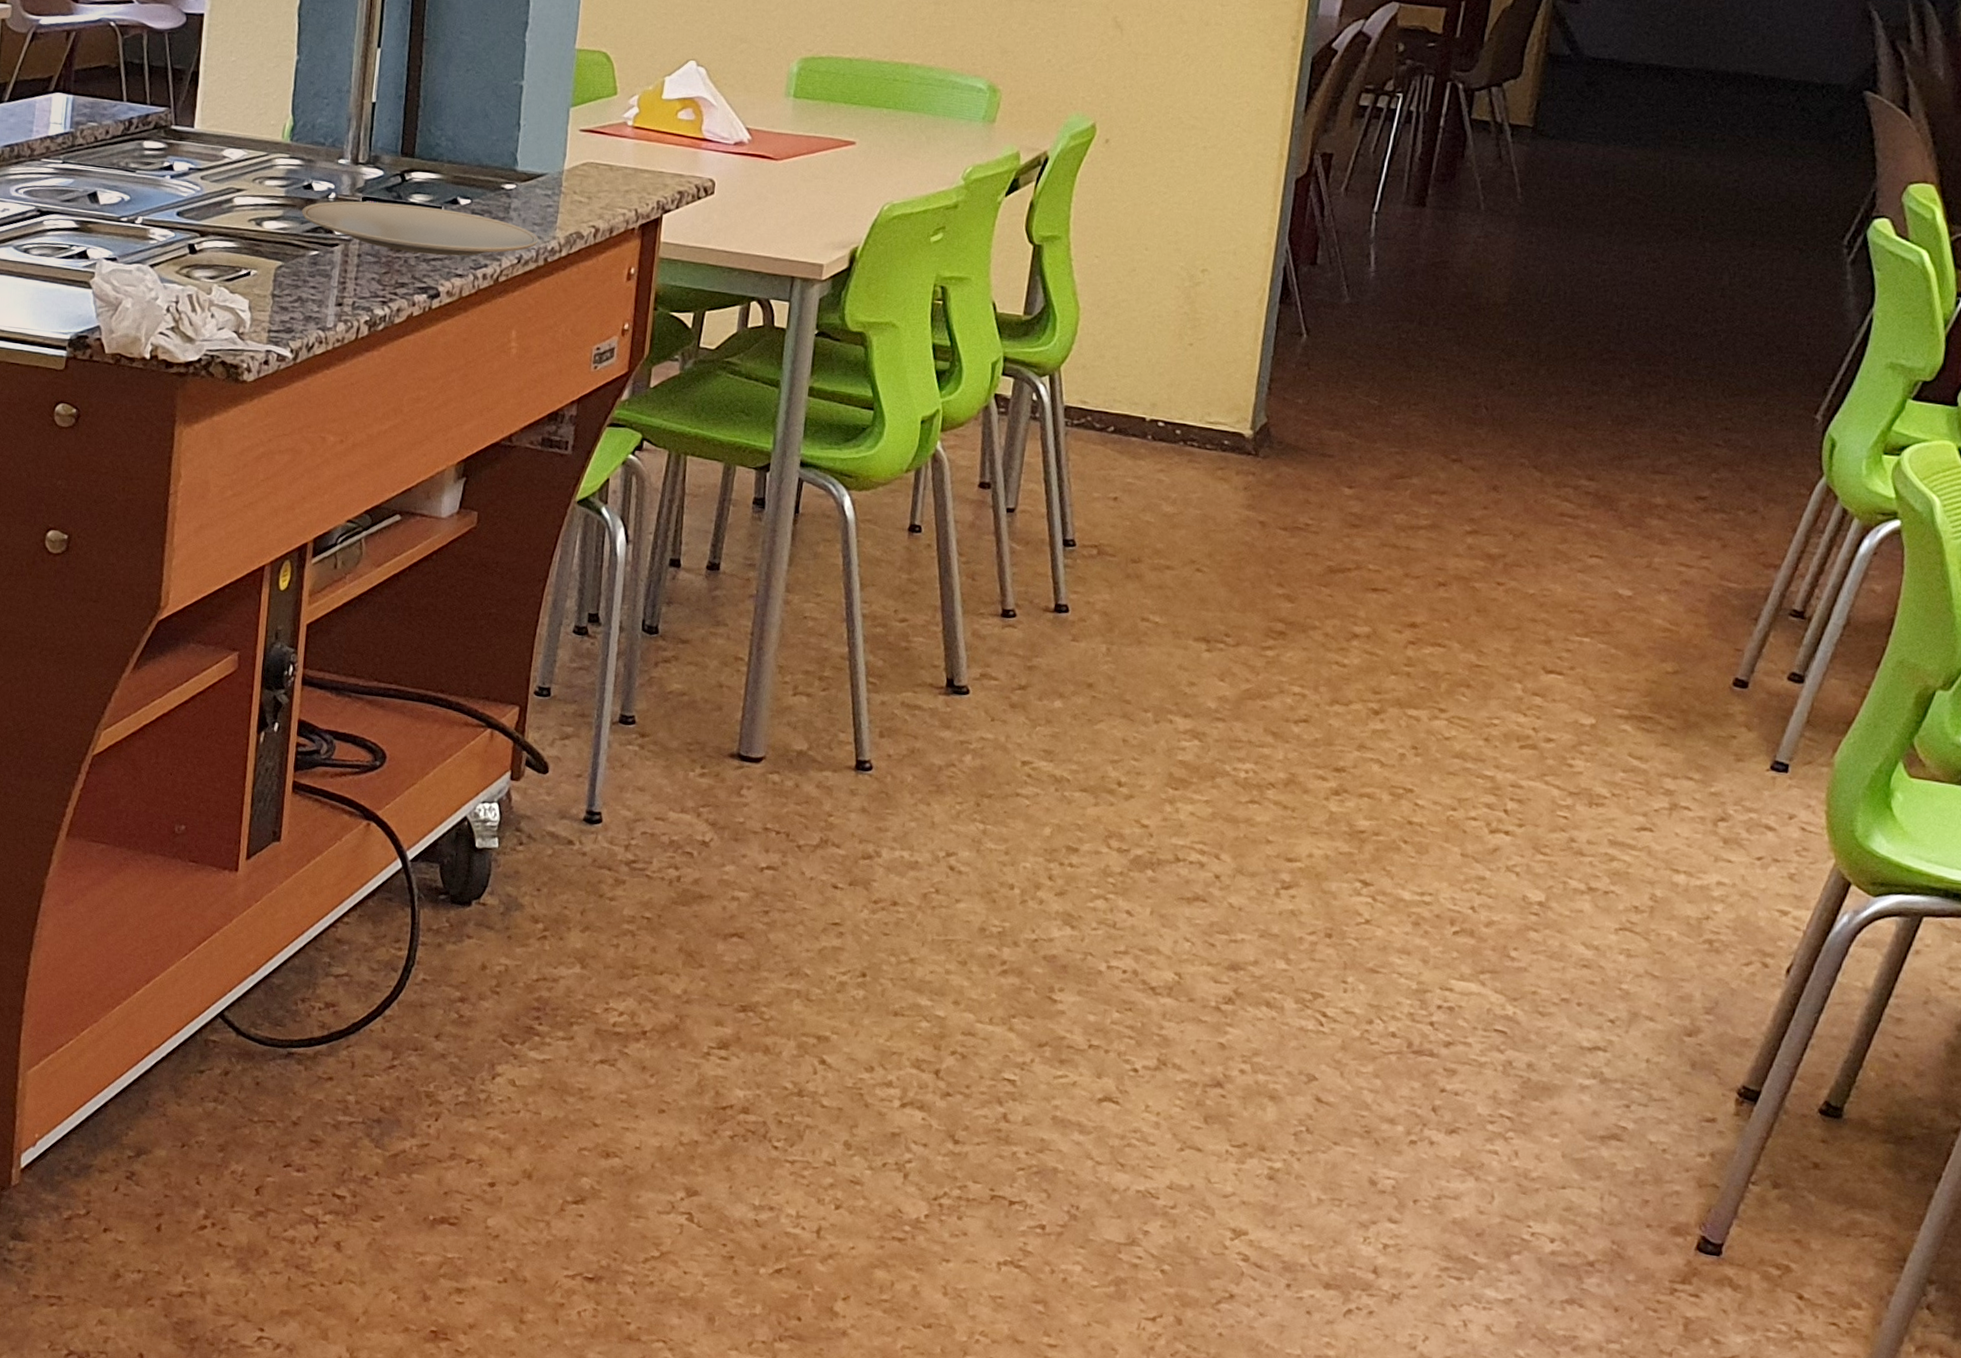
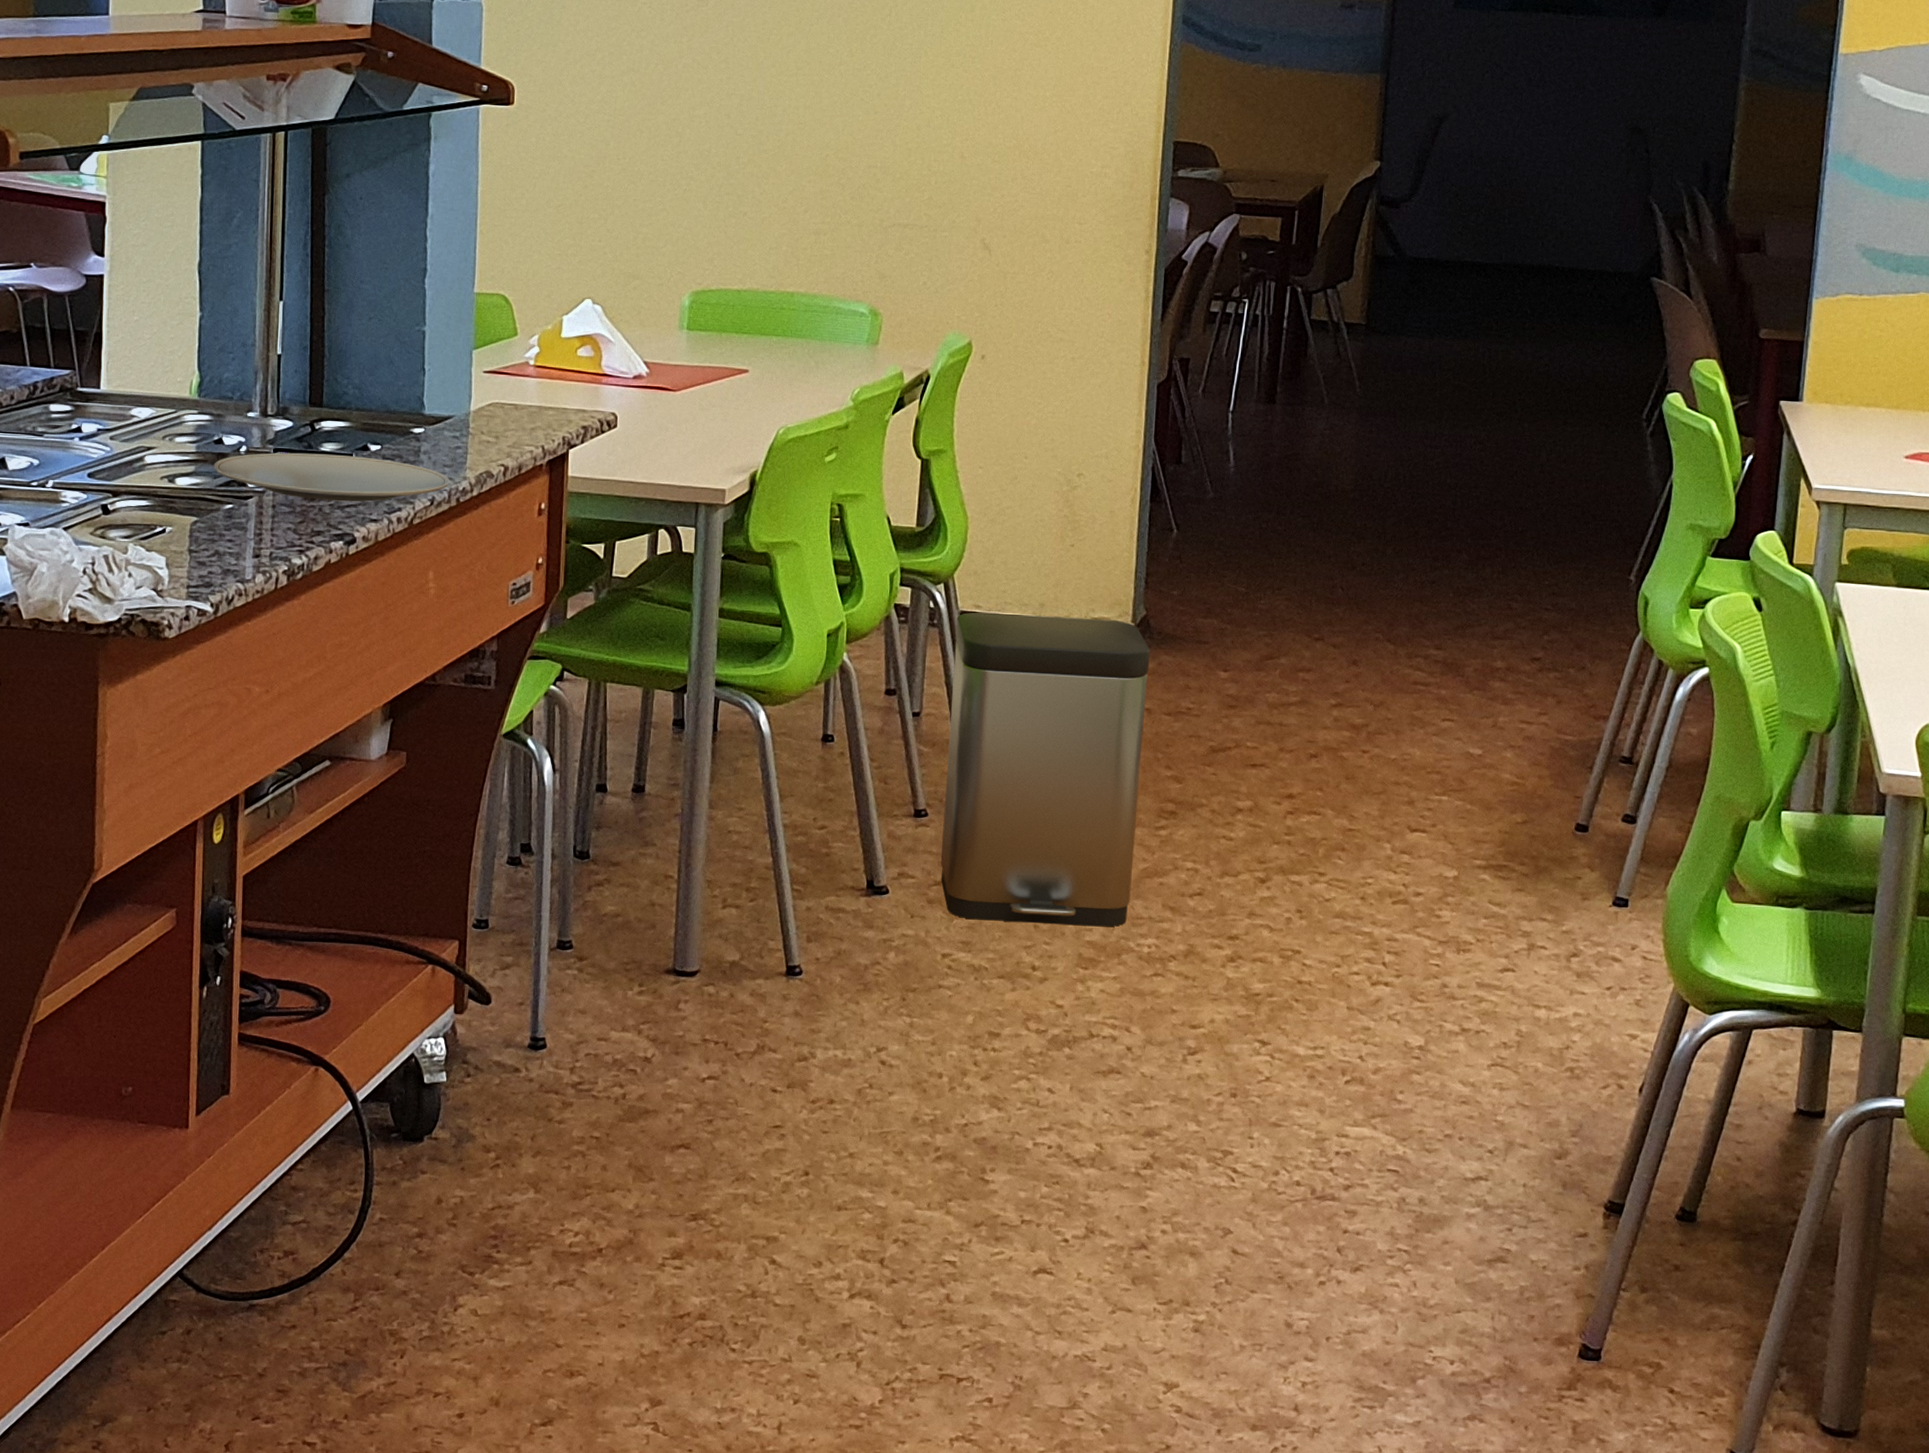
pedal bin: none [1026,408,1269,748] -> present [940,612,1150,927]

